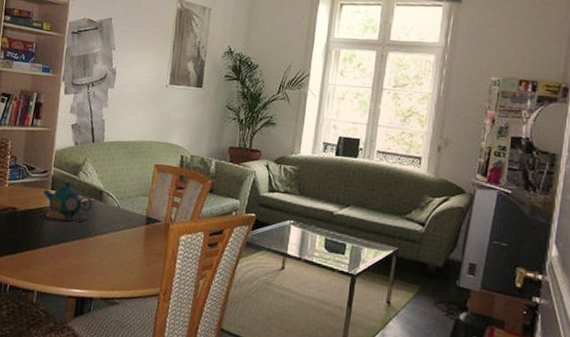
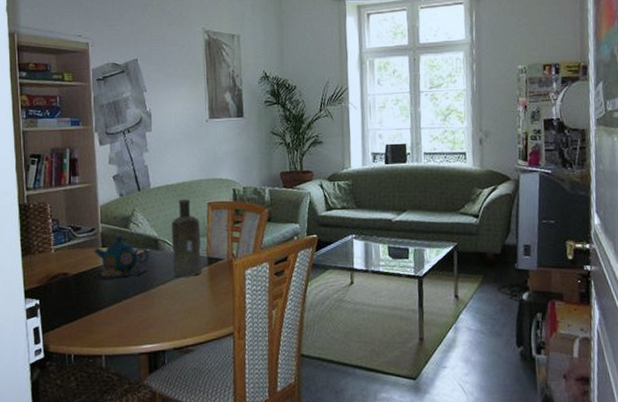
bottle: none [112,157,145,232] -> present [172,199,201,278]

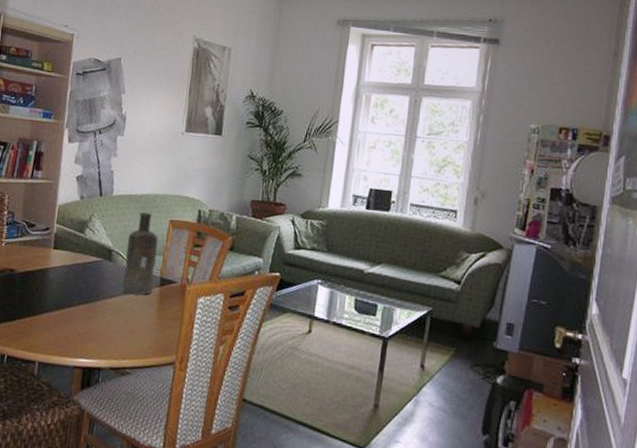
teapot: present [87,236,149,280] -> none [34,239,101,286]

